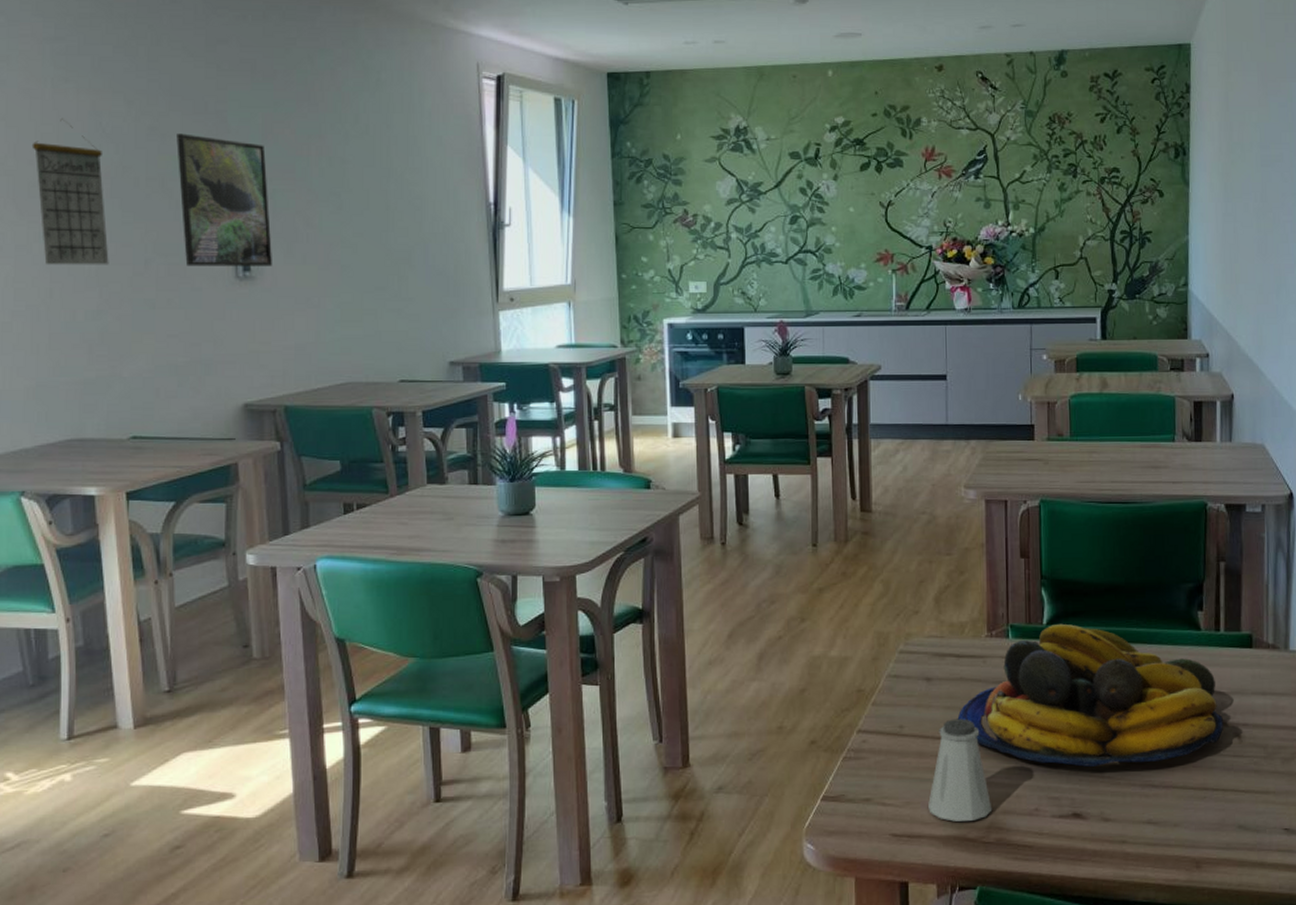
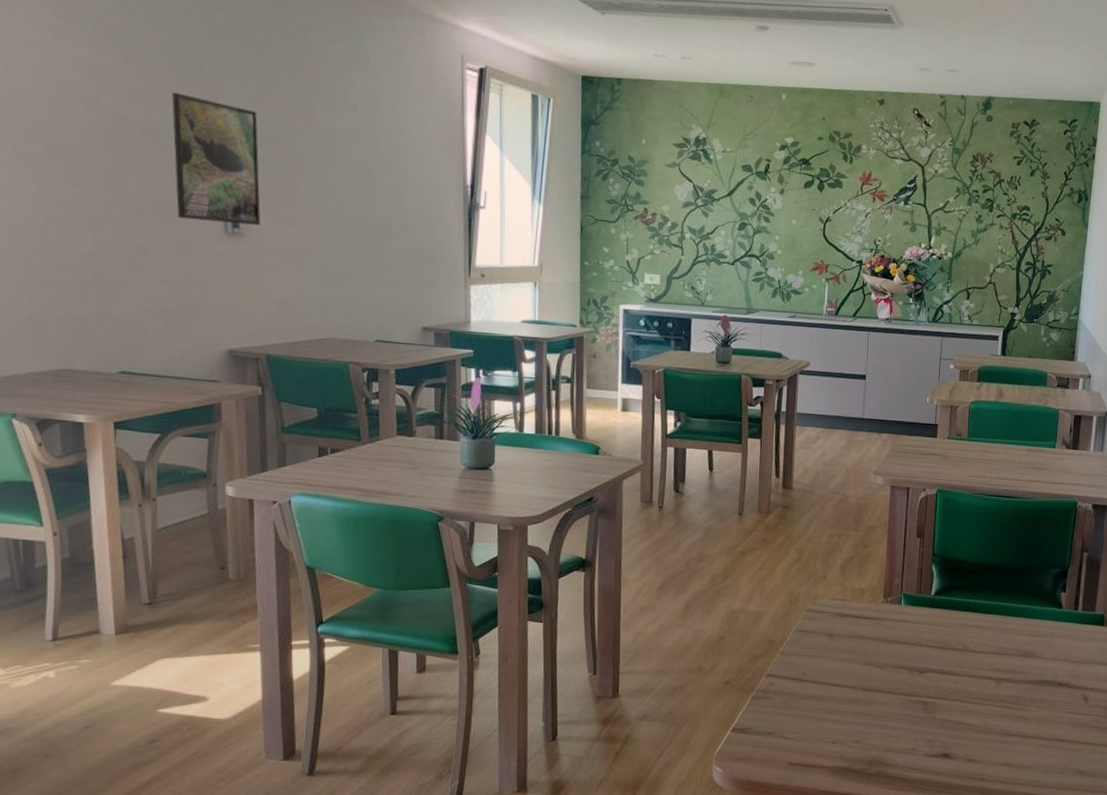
calendar: present [31,117,109,265] -> none [30,66,103,211]
saltshaker: present [928,718,993,822] -> none [822,669,876,755]
fruit bowl: present [958,623,1223,767] -> none [853,595,1074,716]

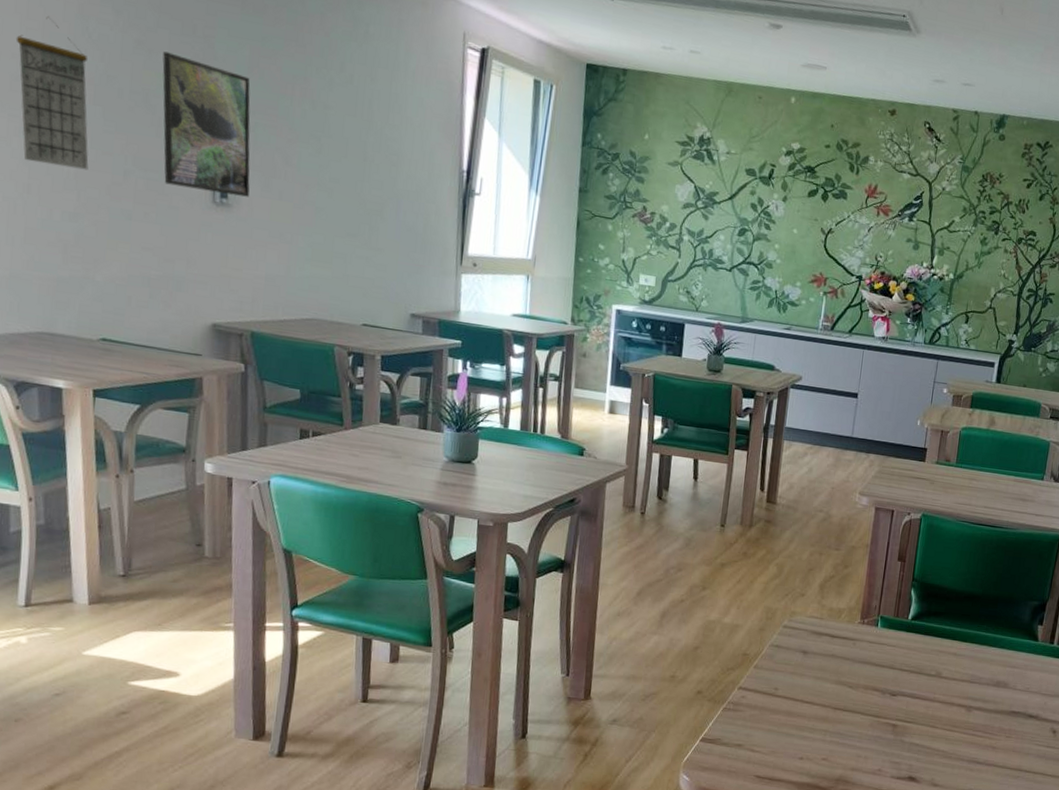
calendar: none [30,66,103,211] -> present [15,15,89,171]

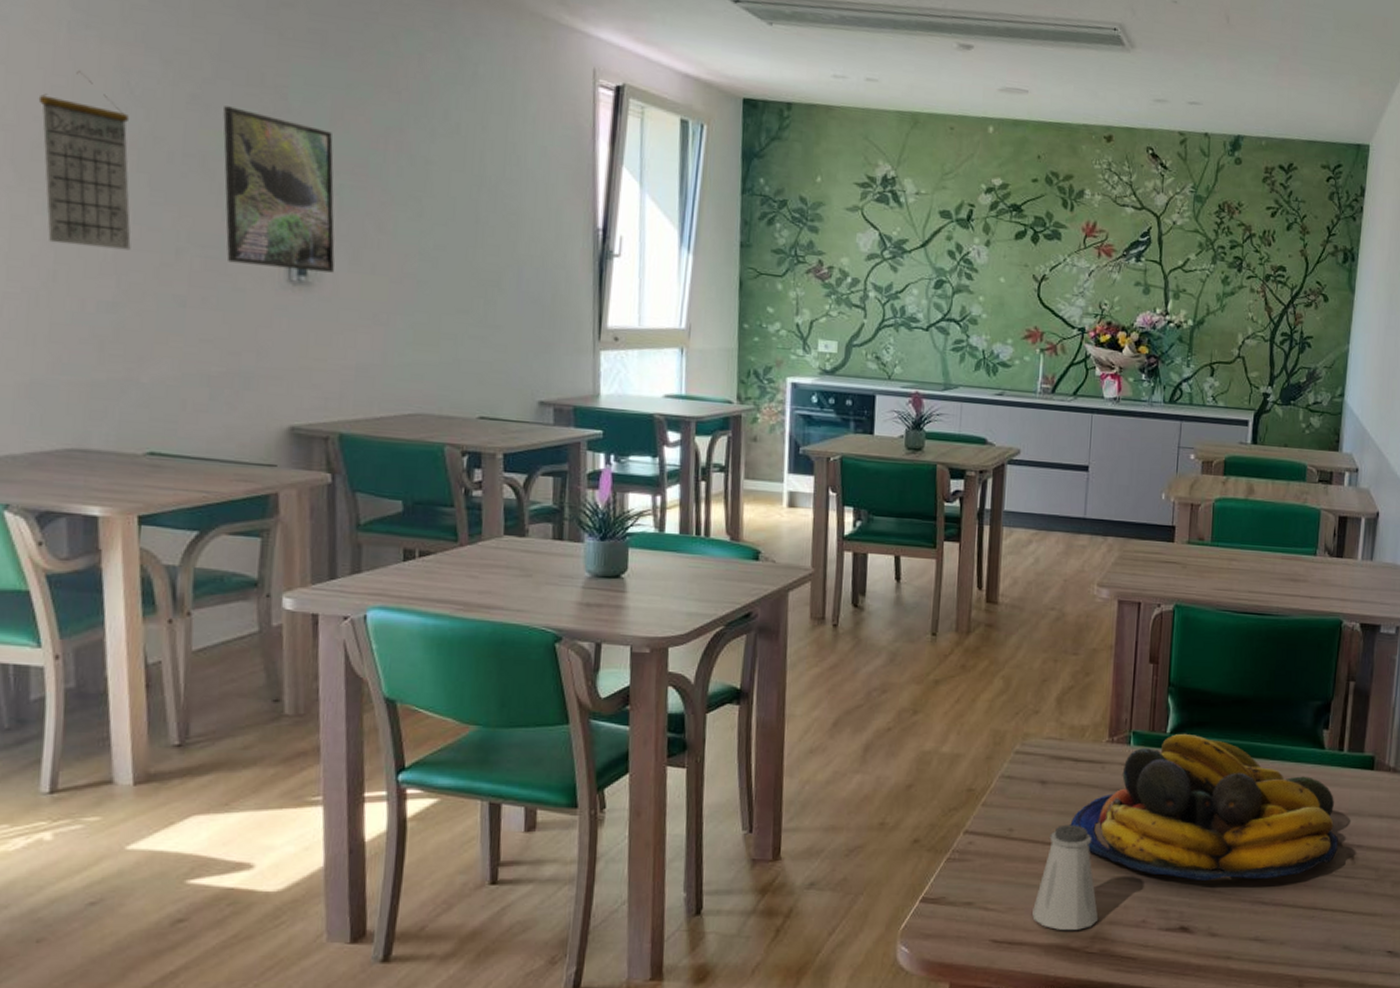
saltshaker: none [789,687,843,773] -> present [1032,824,1099,930]
fruit bowl: none [825,620,1044,744] -> present [1071,733,1338,881]

